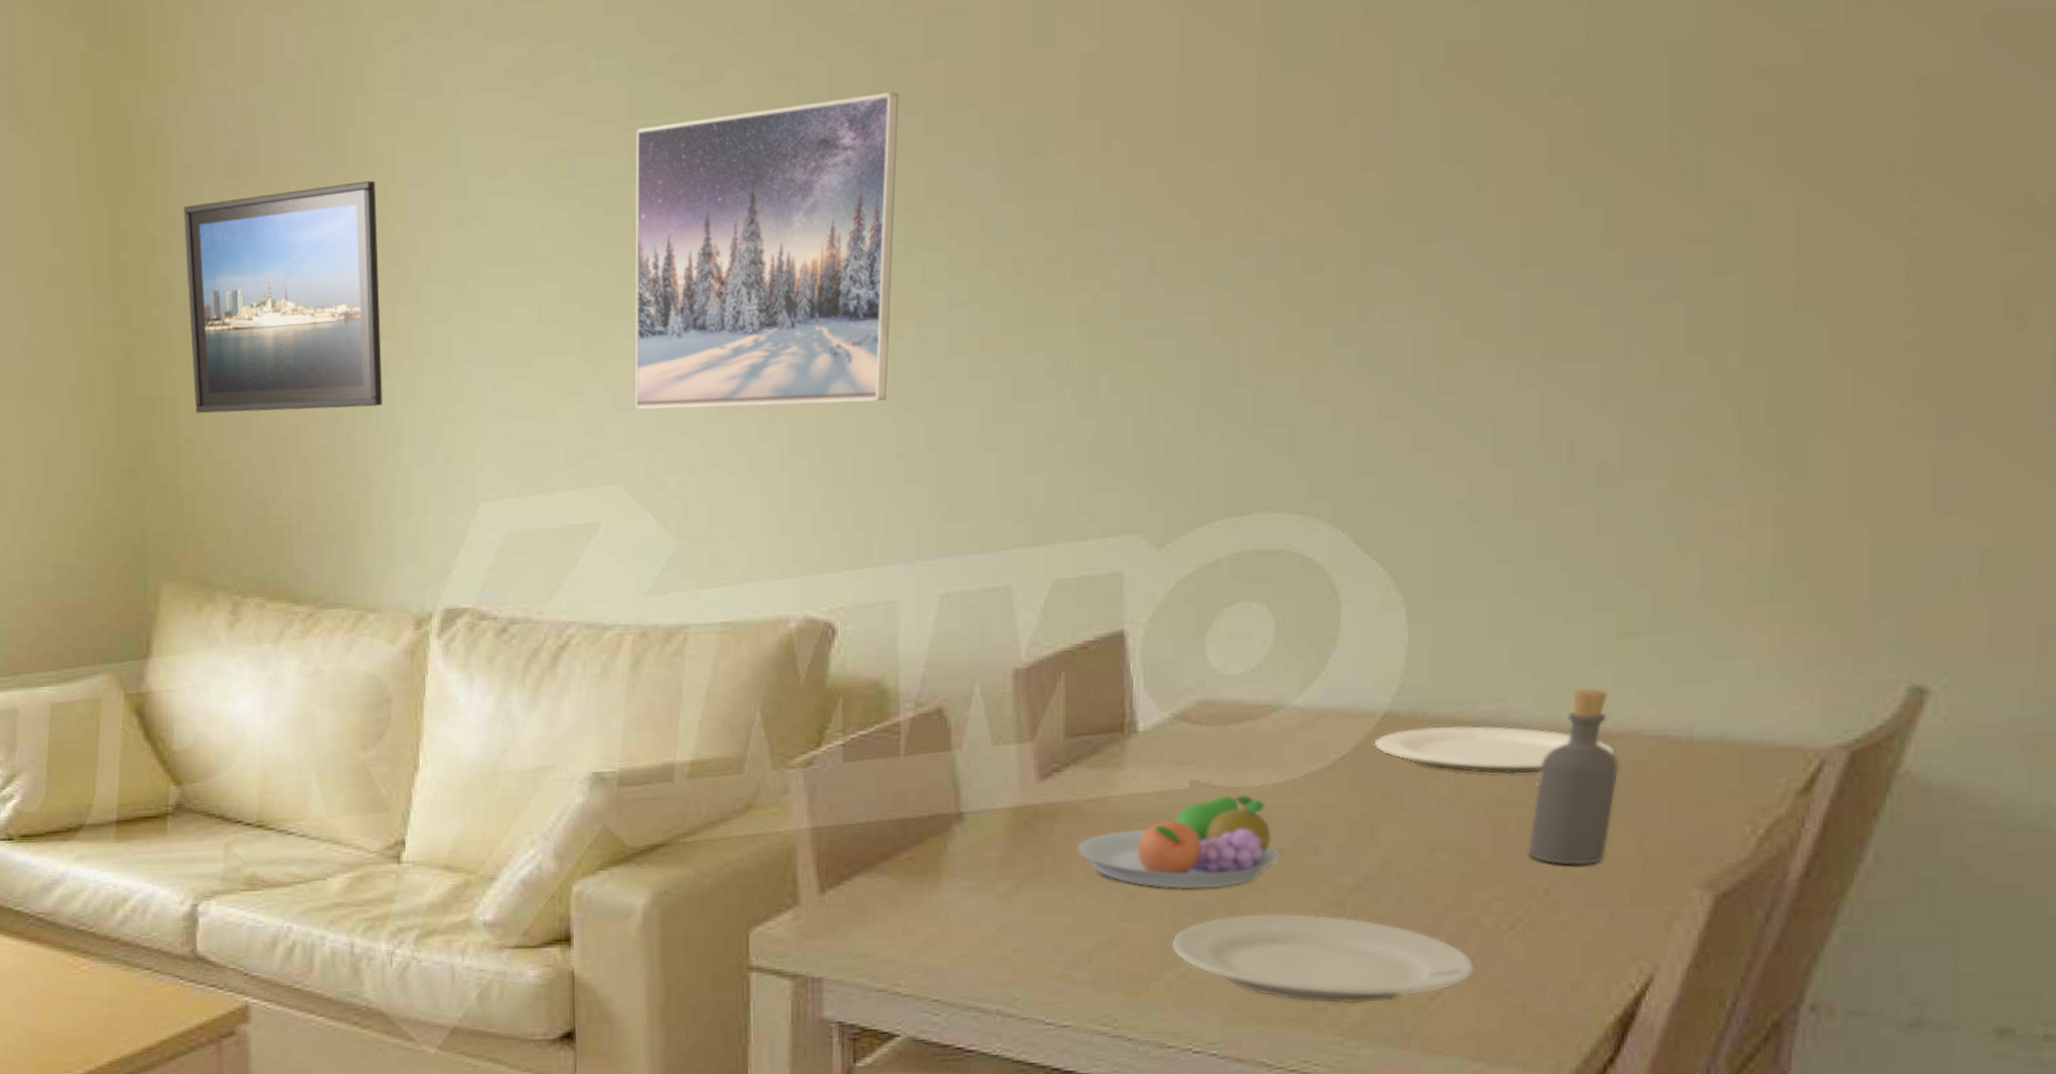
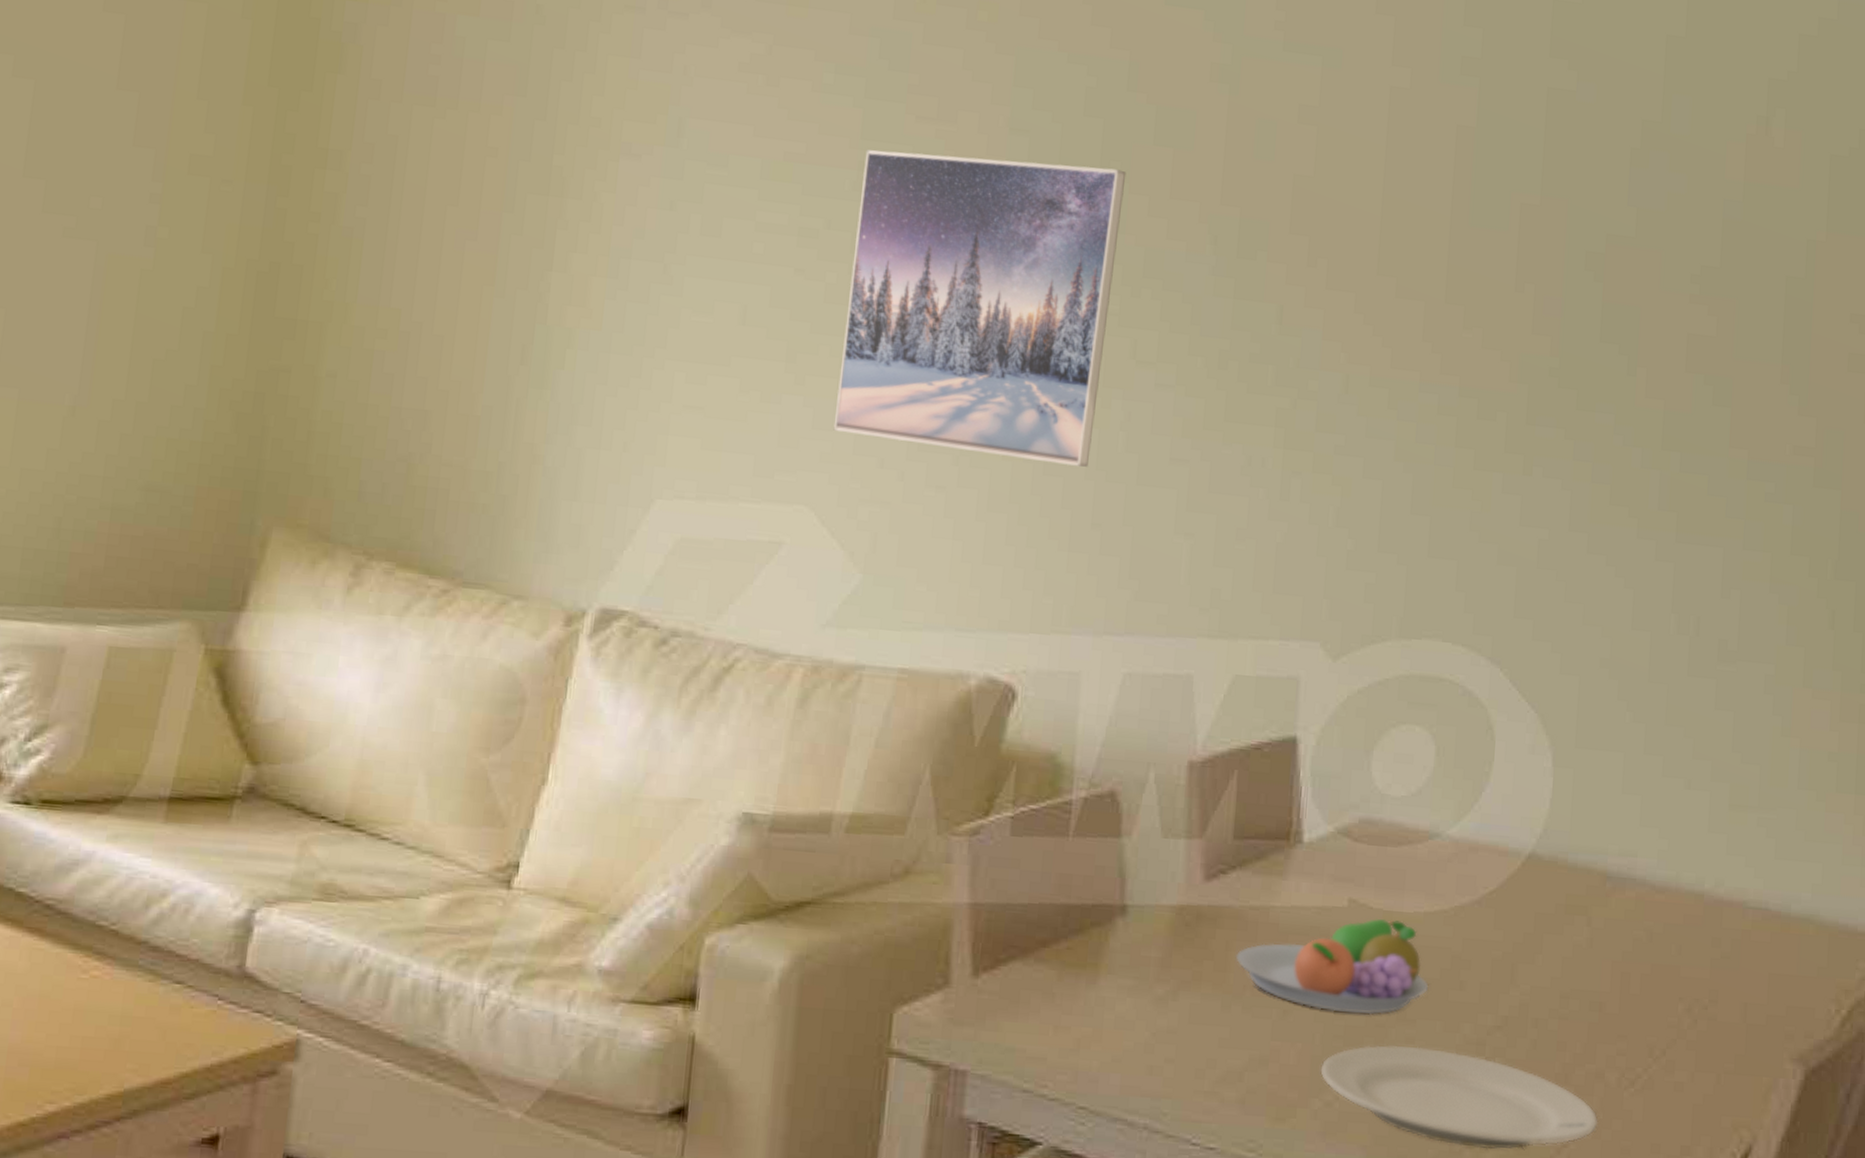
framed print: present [183,180,382,414] -> none [345,123,586,377]
plate: present [1373,725,1615,774] -> none [1518,873,1725,930]
bottle: present [1528,688,1618,865] -> none [1649,854,1728,1028]

